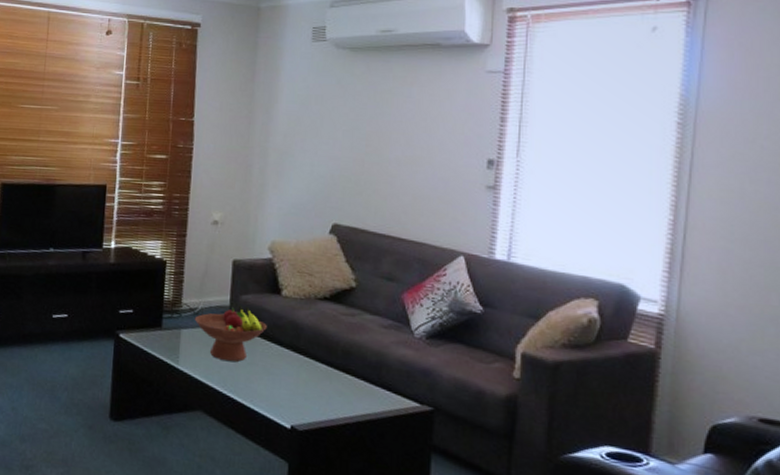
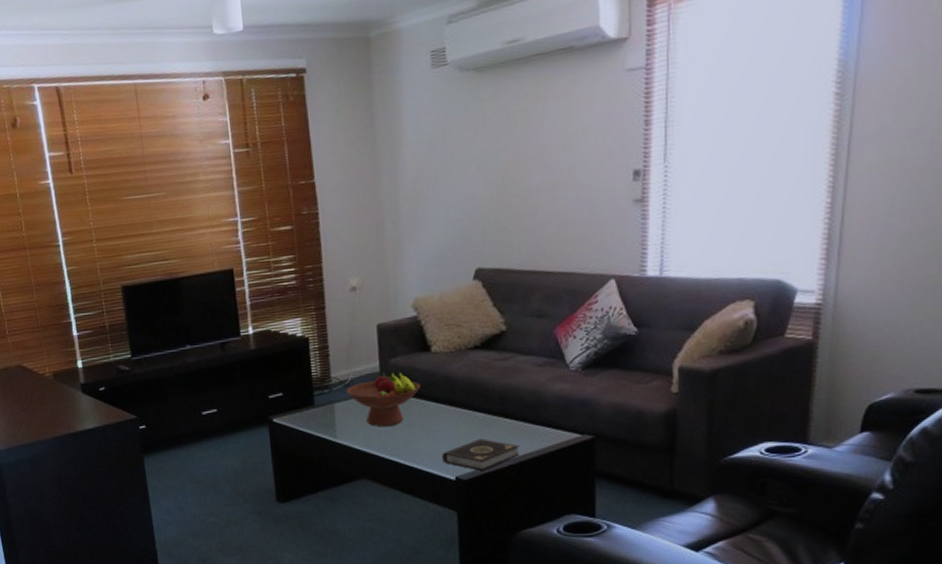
book: none [280,390,358,424] -> present [442,439,520,471]

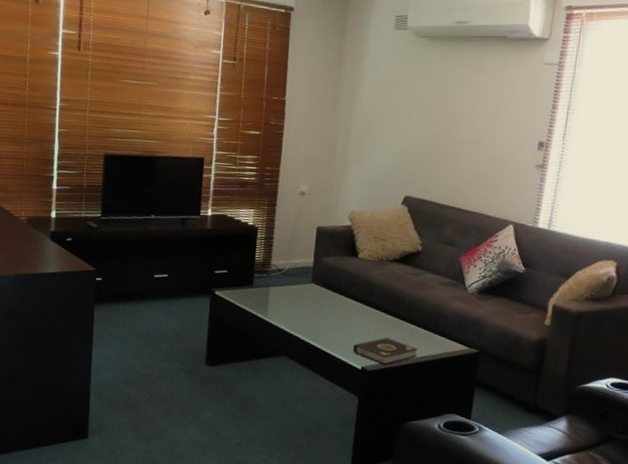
fruit bowl: present [346,368,420,426] -> none [282,266,345,314]

